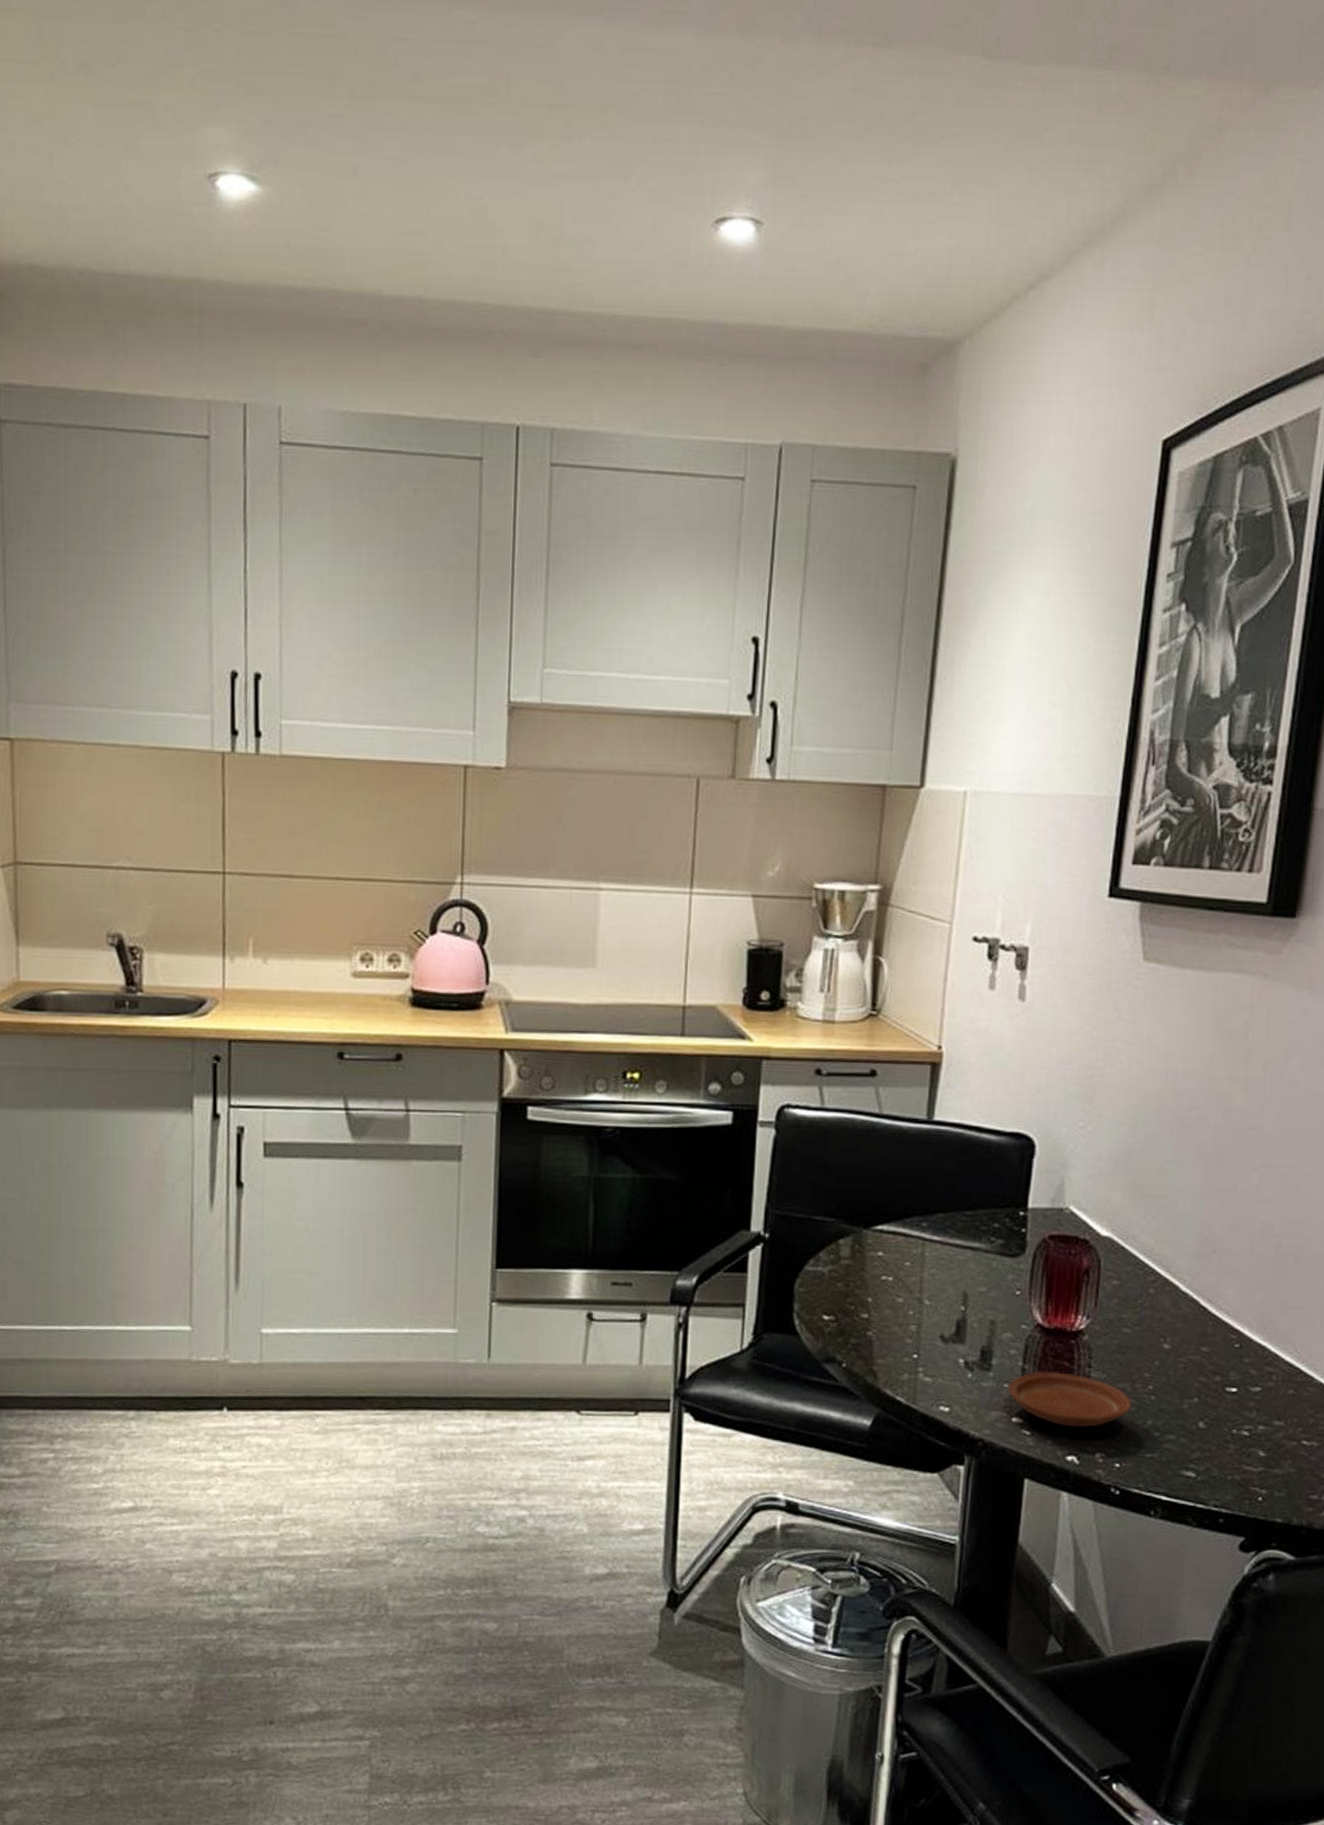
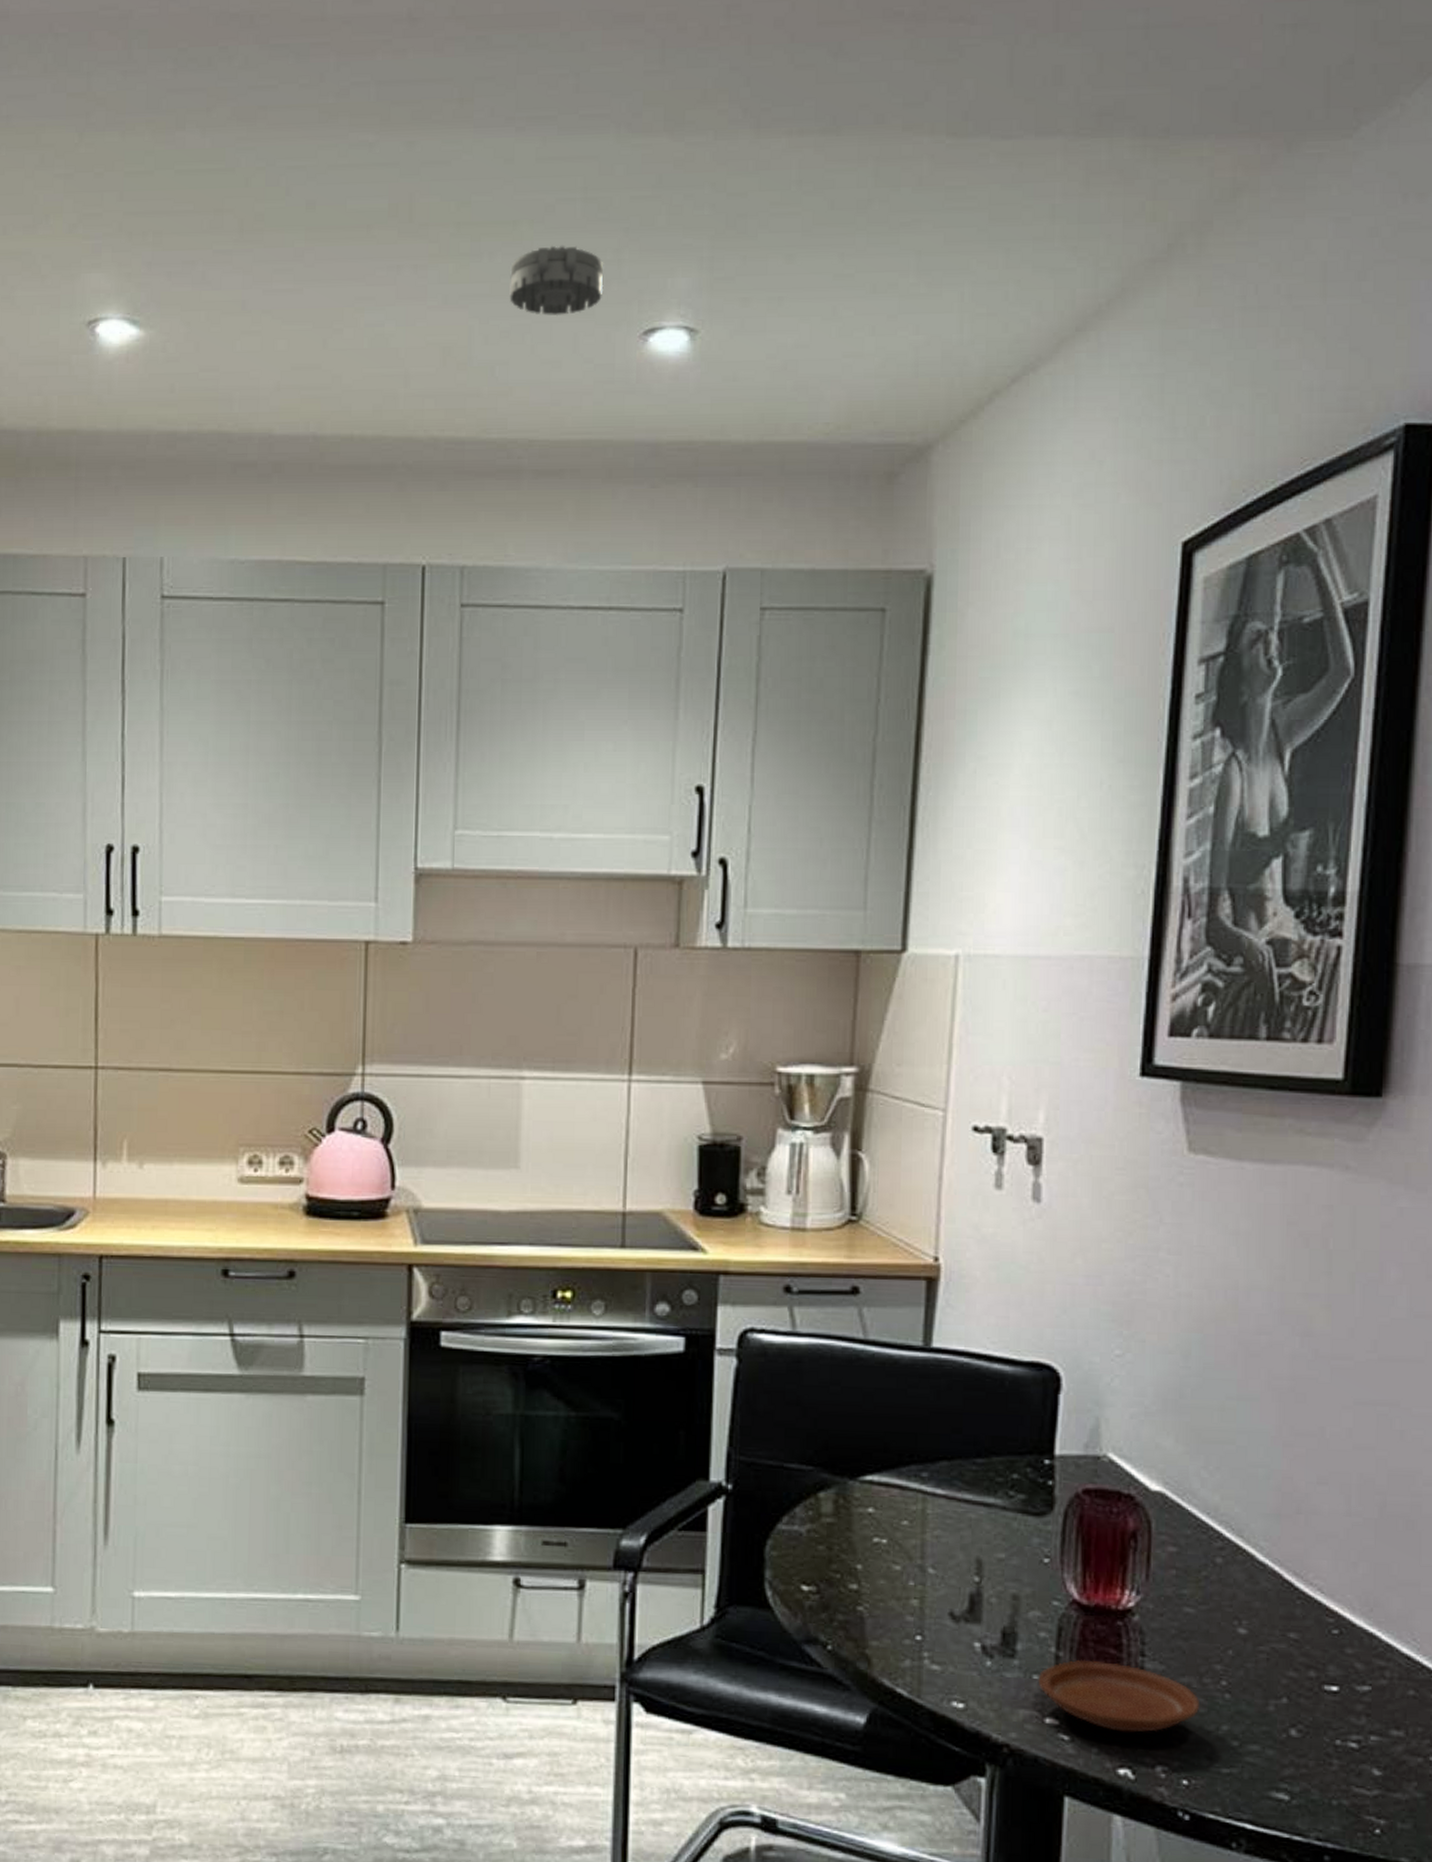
smoke detector: none [597,132,682,201] -> present [509,245,604,316]

